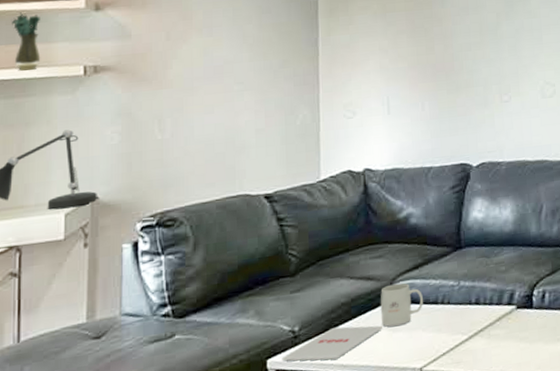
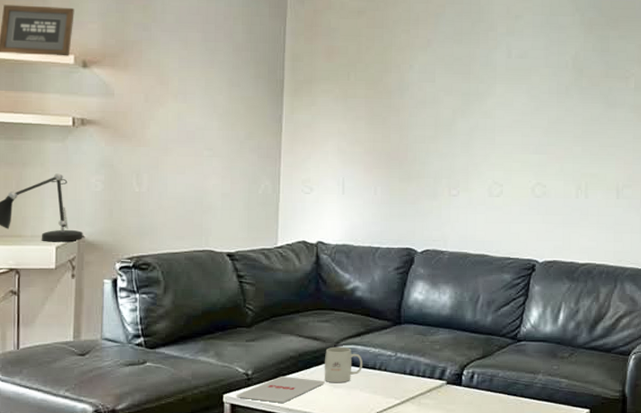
vase: present [12,12,41,72] -> none [11,62,36,117]

